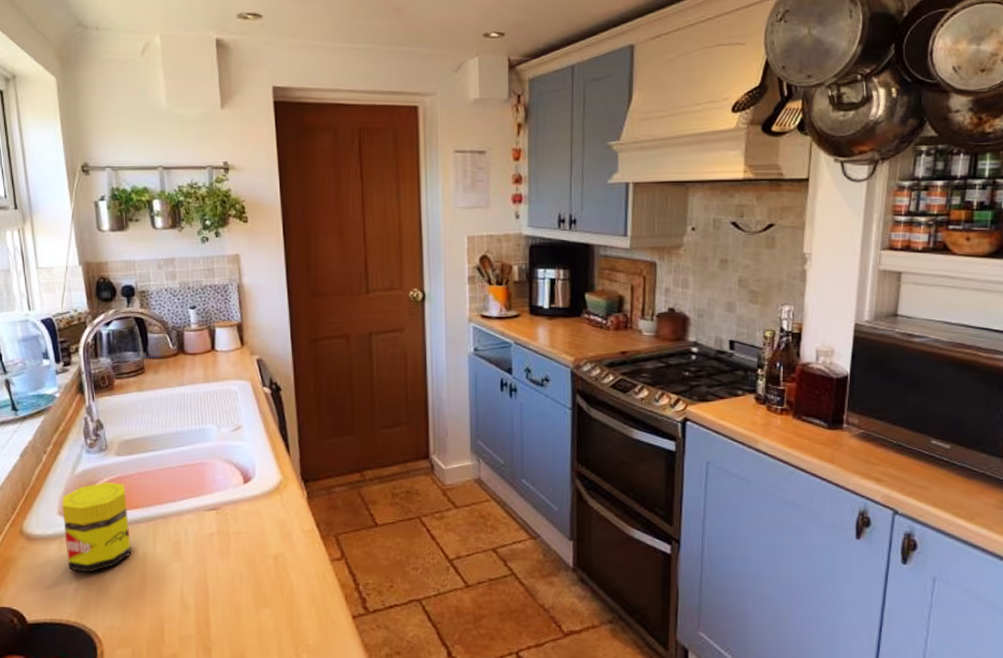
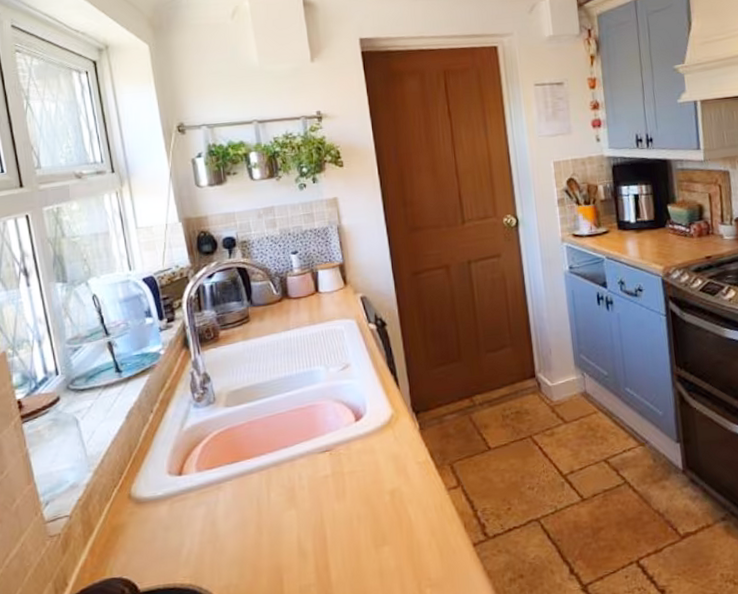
jar: present [62,481,132,572] -> none [171,434,245,531]

